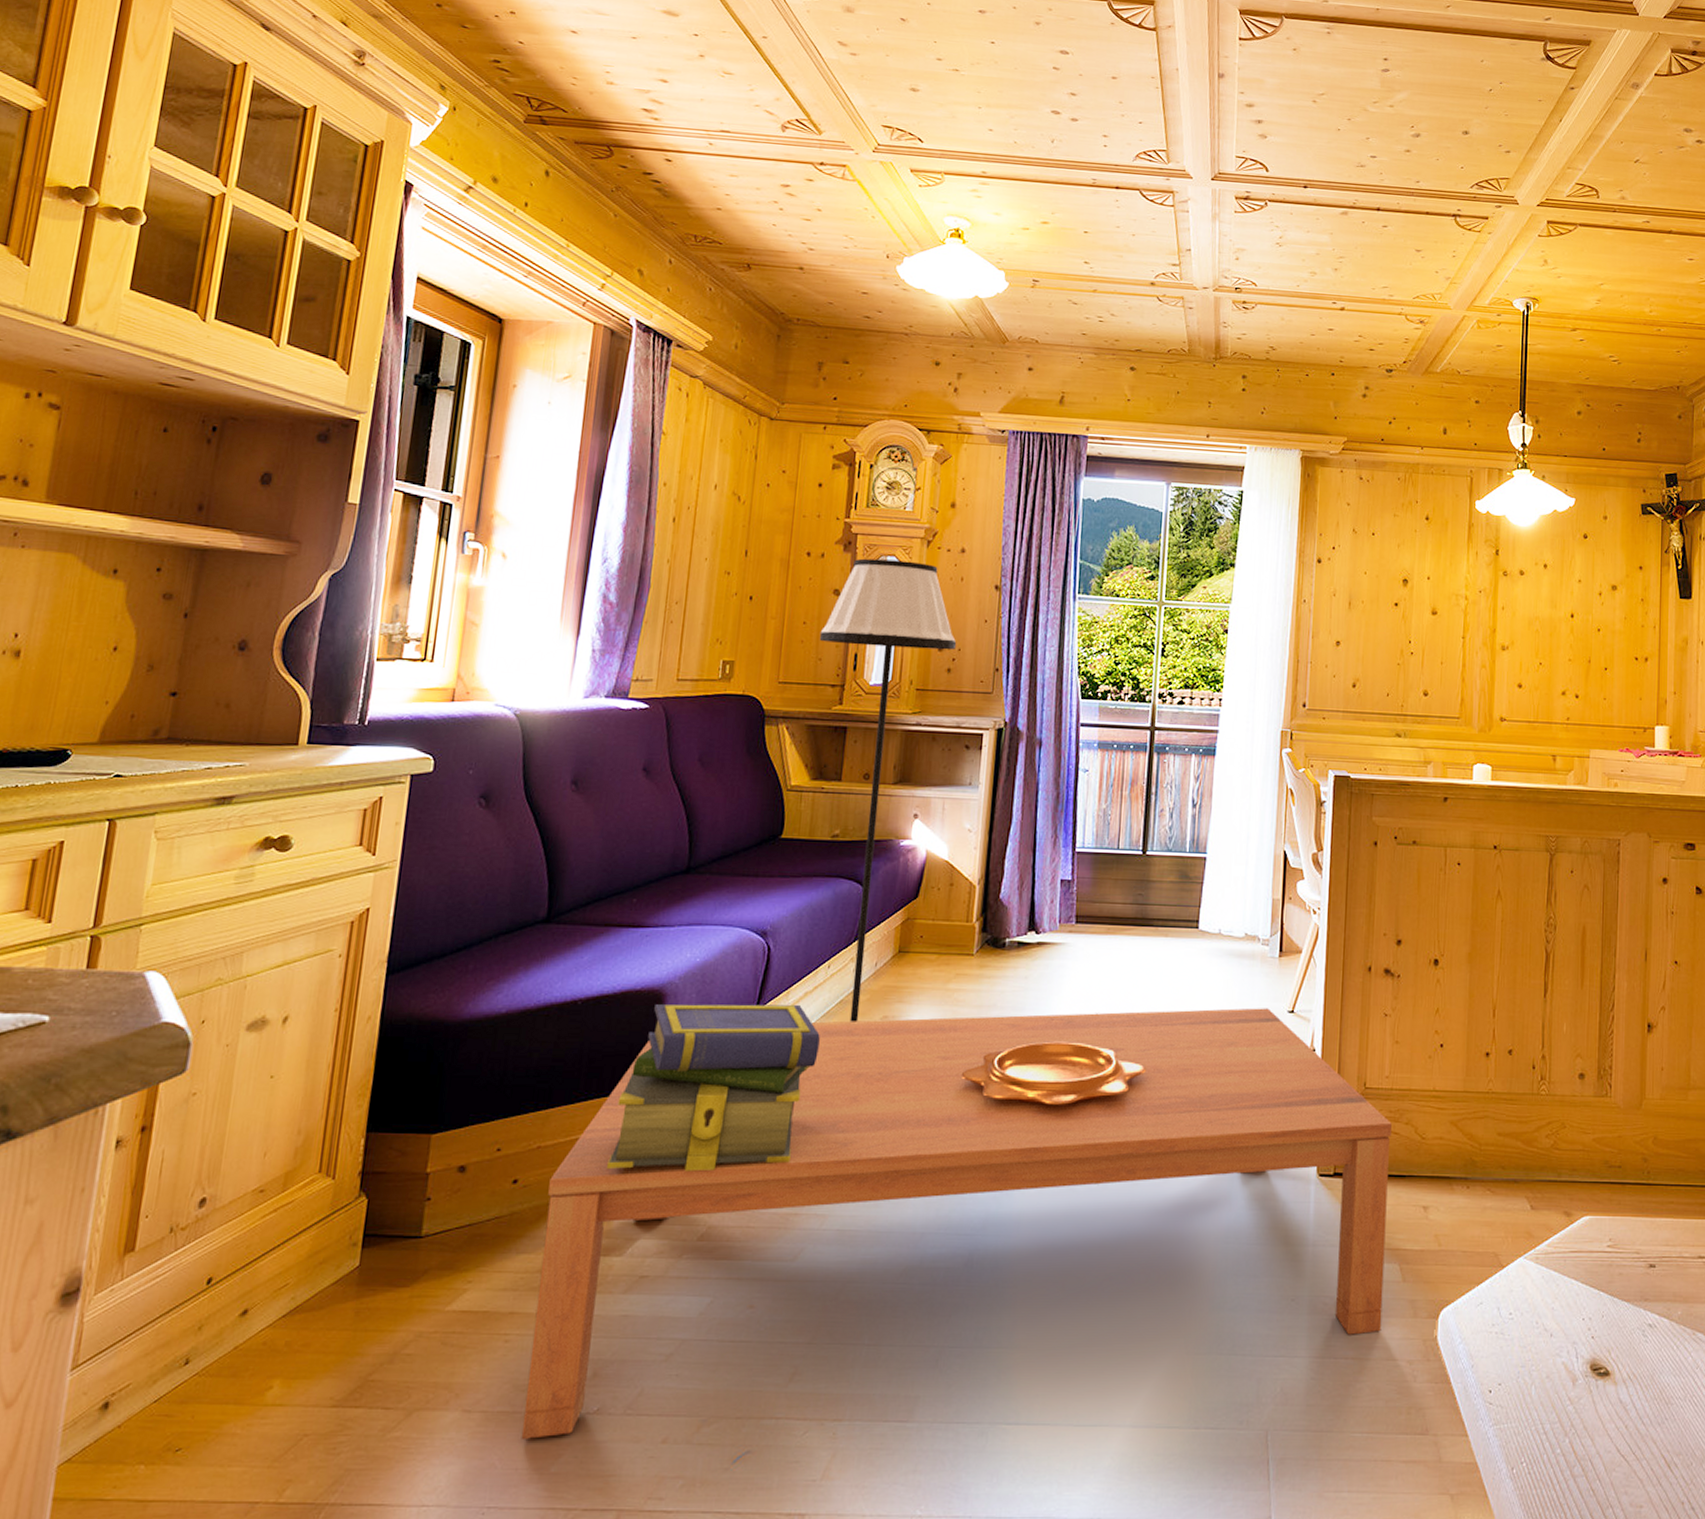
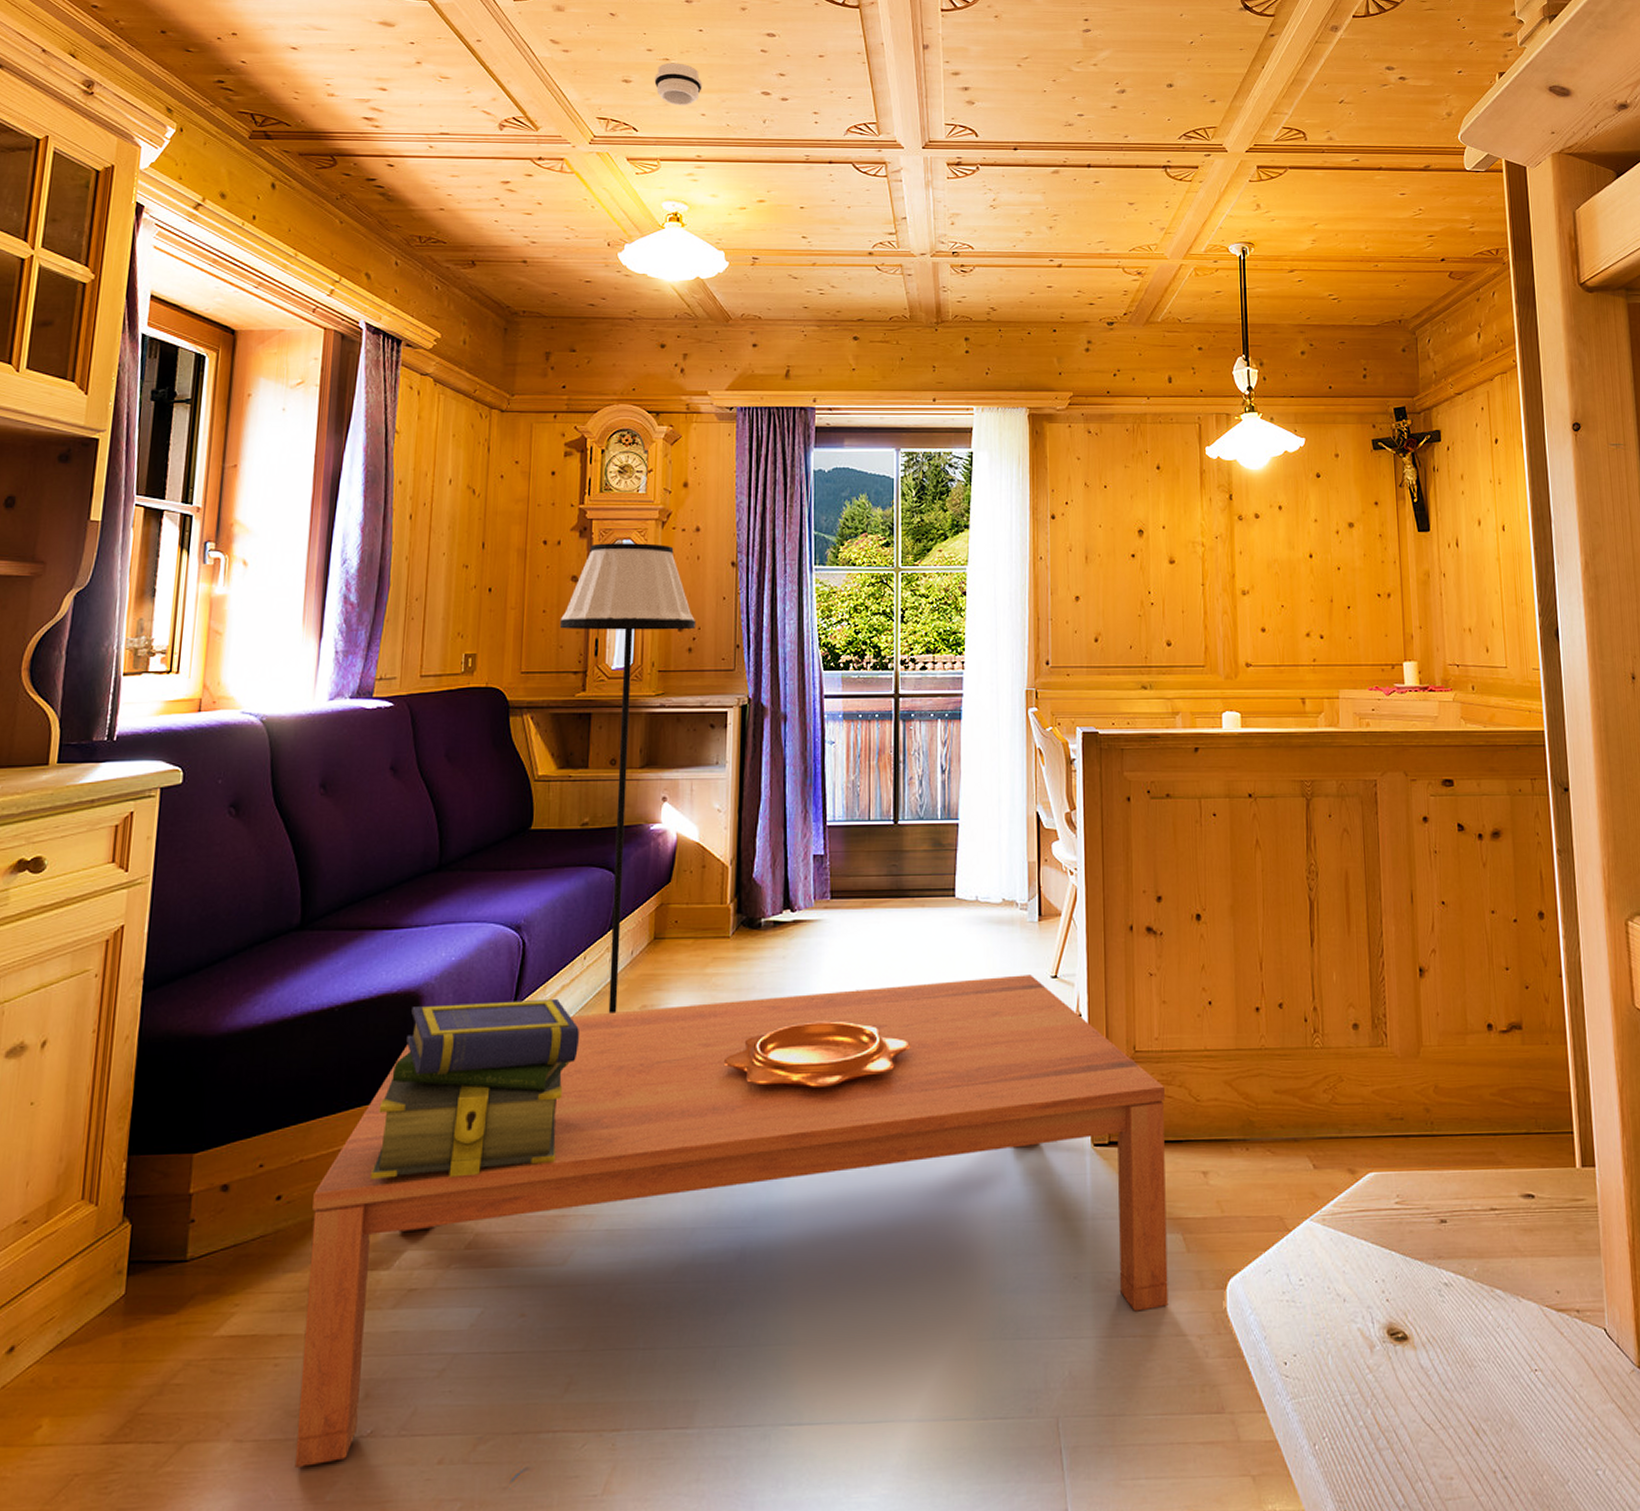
smoke detector: none [942,73,992,120] -> present [654,62,703,106]

